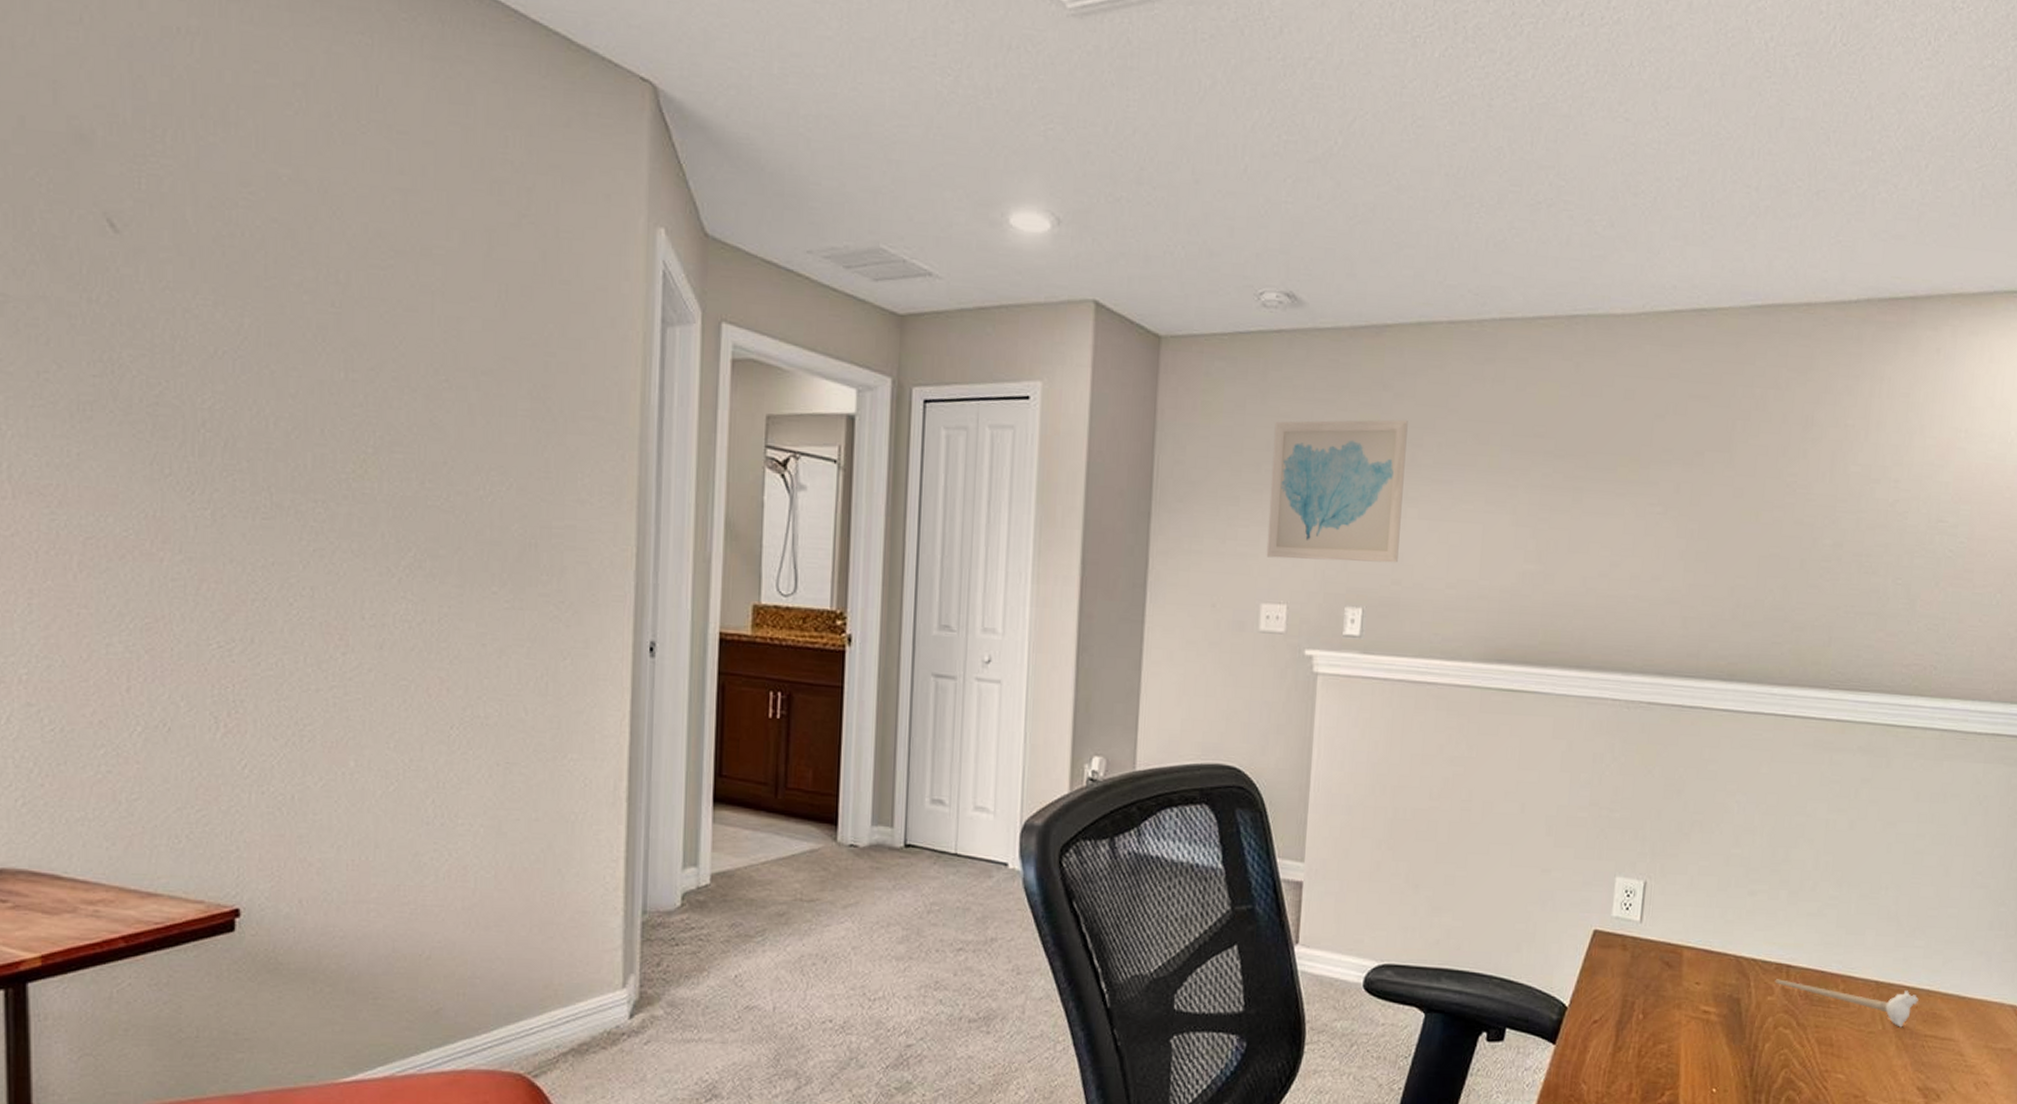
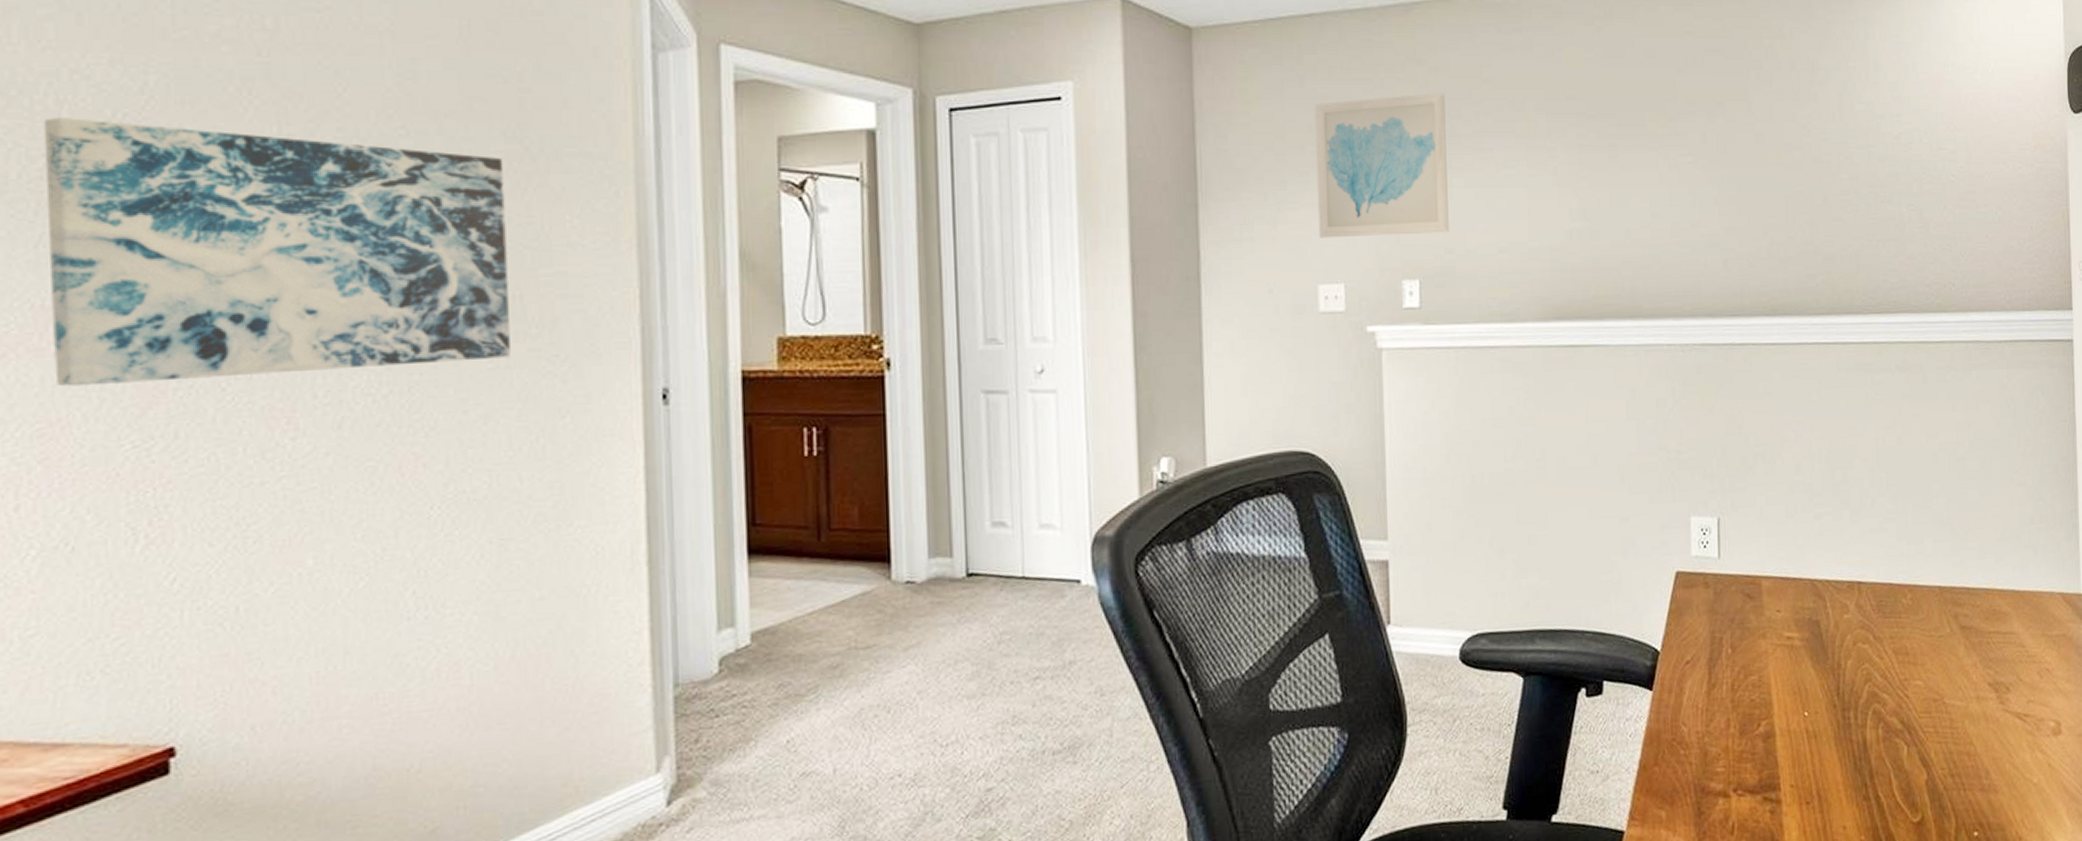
wall art: none [160,350,528,600] -> present [43,118,510,387]
pen: present [1775,979,1919,1028] -> none [1848,591,1979,628]

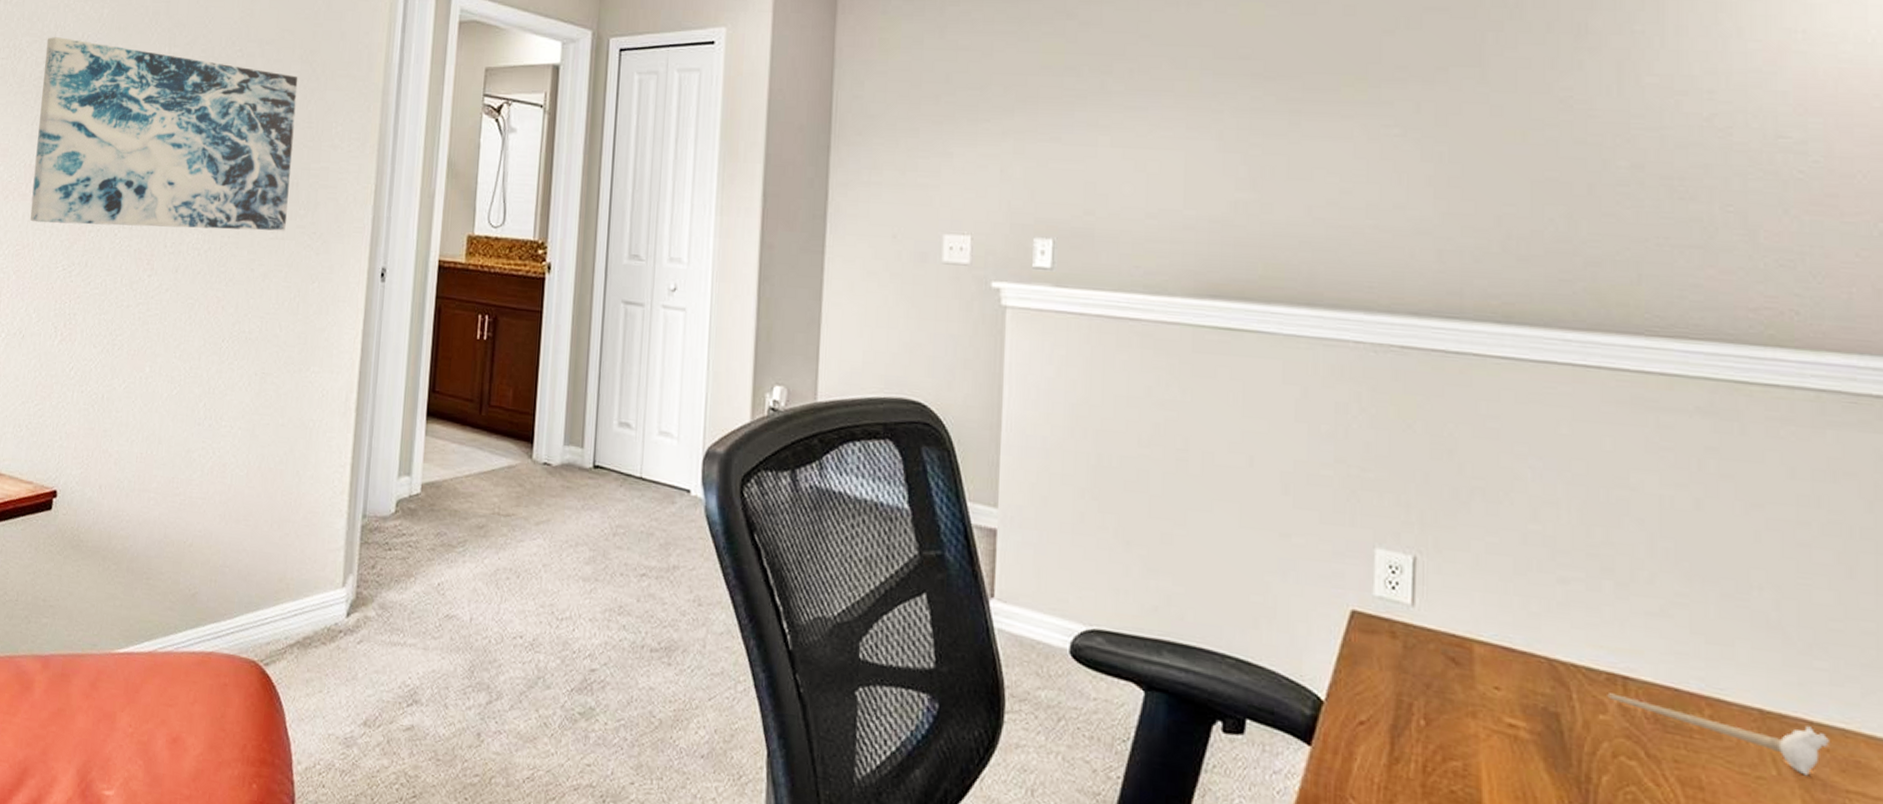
wall art: present [1314,92,1449,238] -> none [948,47,1095,193]
pen: none [1848,591,1979,628] -> present [1607,693,1829,776]

